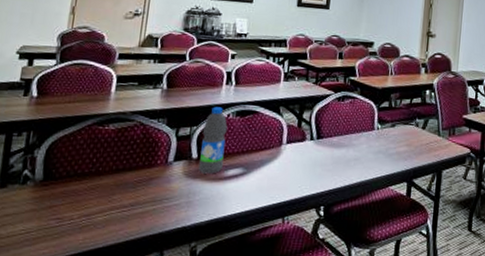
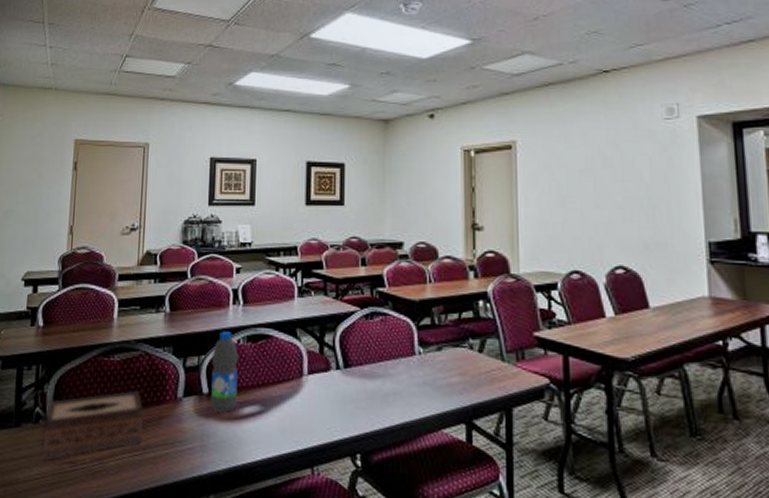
tissue box: none [29,156,135,218] -> present [43,391,144,461]

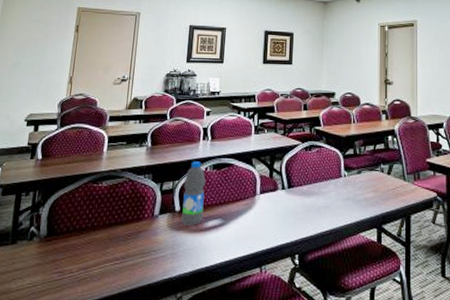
tissue box: present [43,391,144,461] -> none [35,211,125,272]

